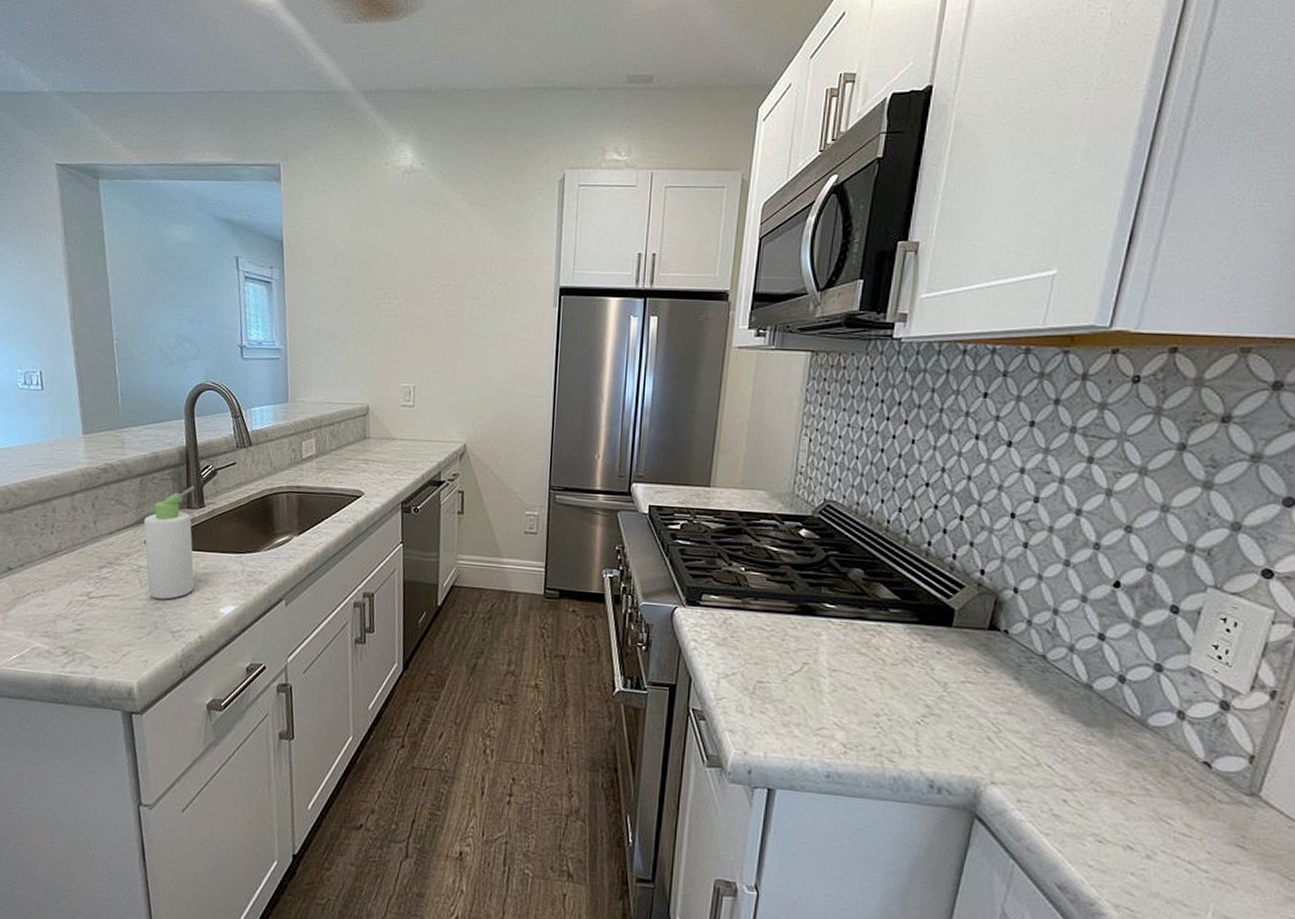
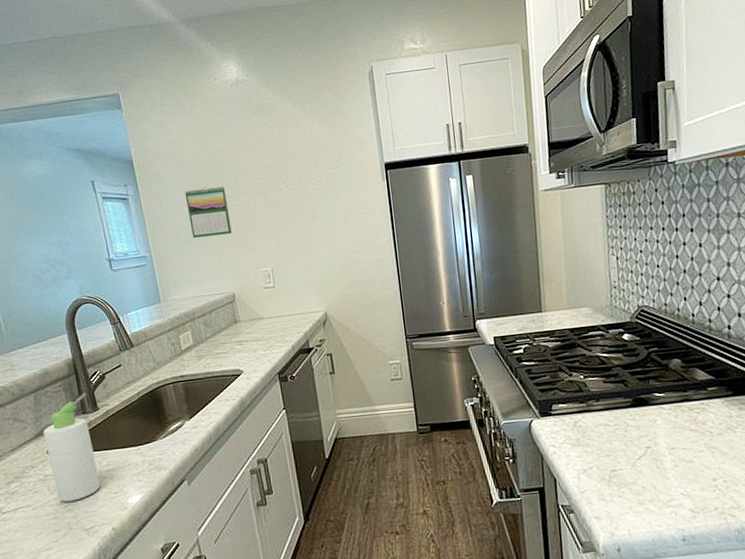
calendar: none [333,283,378,339] -> present [185,186,232,238]

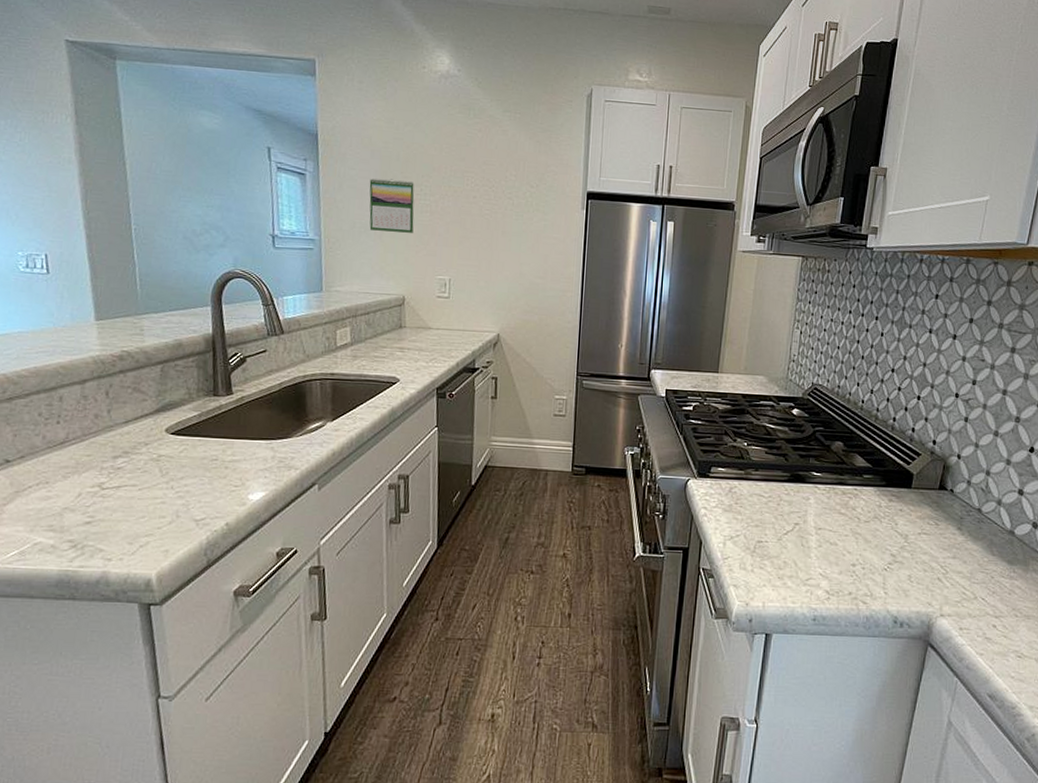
bottle: present [44,393,101,502] -> none [165,373,223,488]

